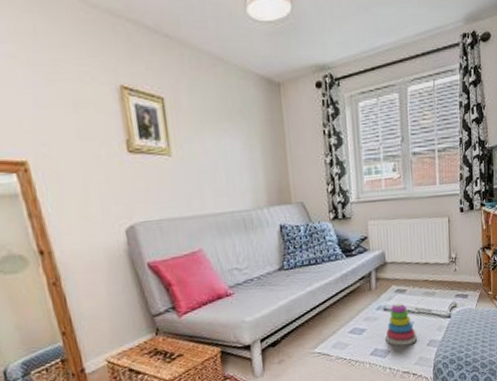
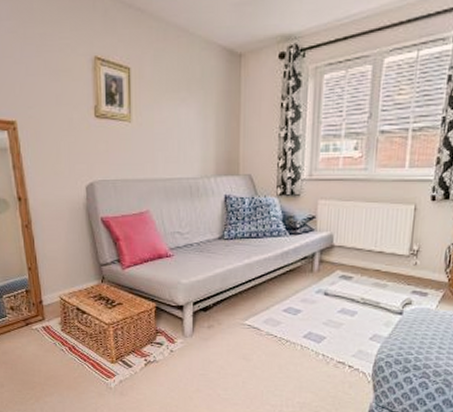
stacking toy: present [385,302,417,346] -> none [322,289,358,335]

